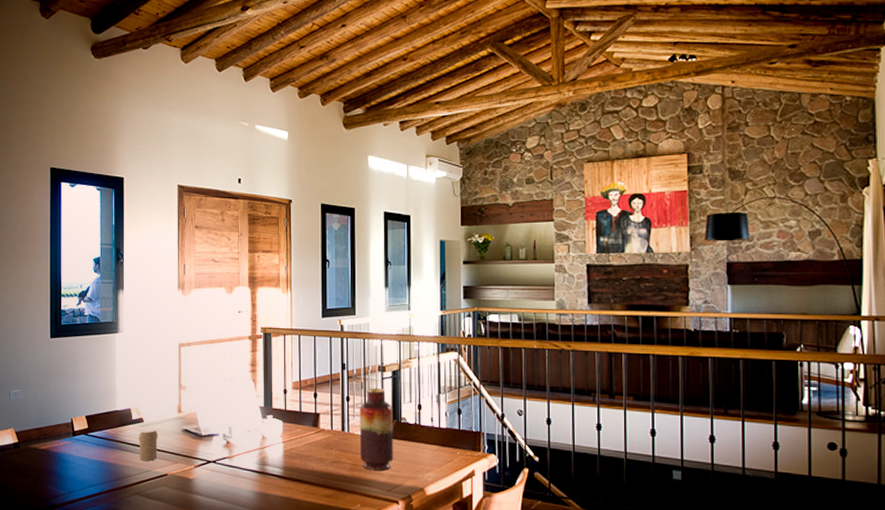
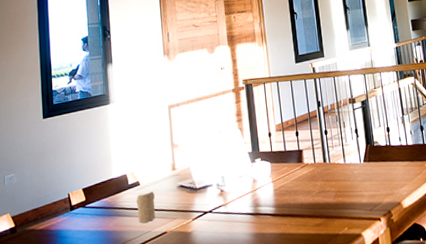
vase: present [359,388,394,472] -> none [337,118,372,195]

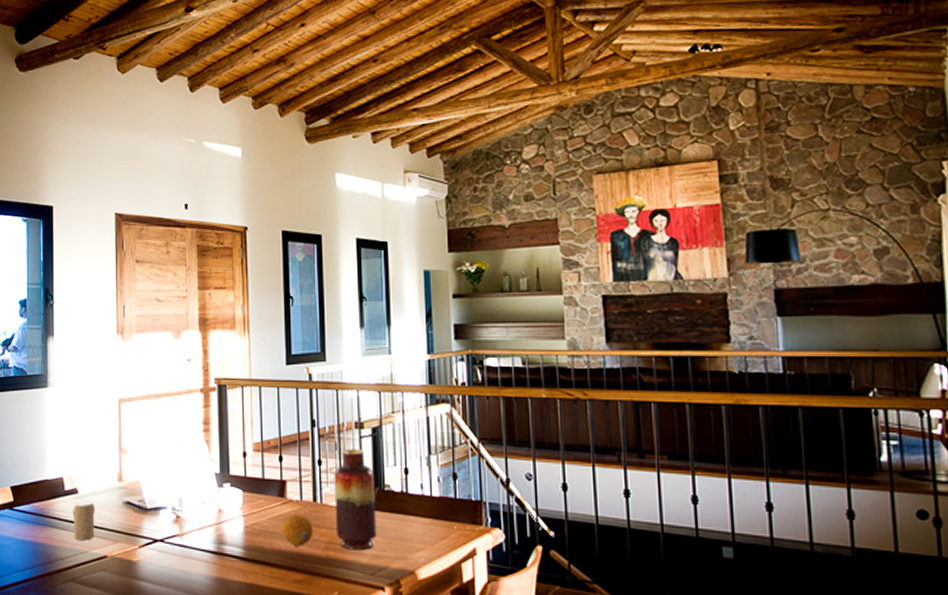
fruit: none [302,173,326,199] -> present [281,514,313,547]
vase: none [337,118,372,195] -> present [334,449,377,551]

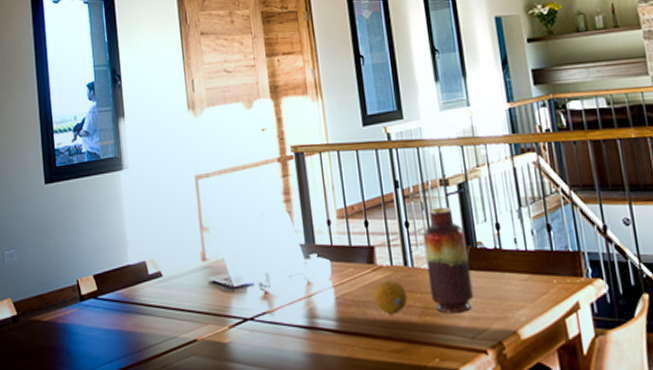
candle: present [73,503,95,540] -> none [158,286,183,325]

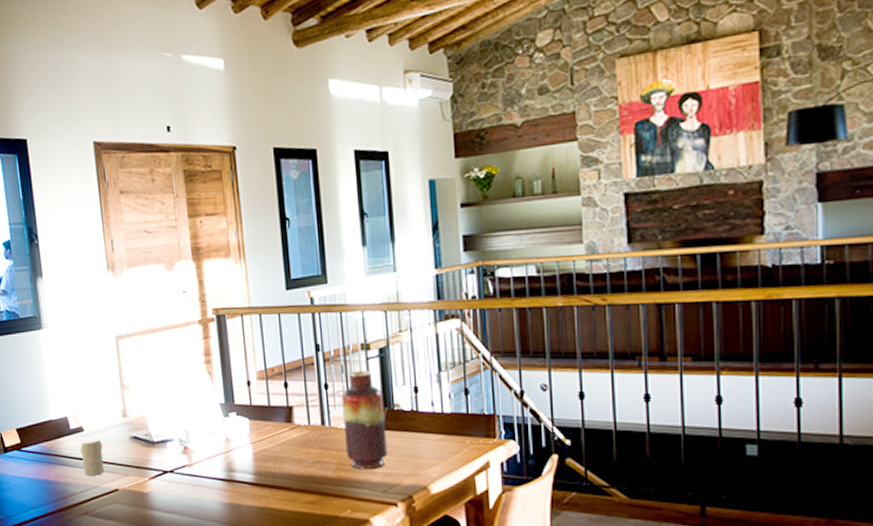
candle: none [158,286,183,325] -> present [80,440,105,475]
fruit: present [374,280,408,314] -> none [290,438,323,470]

